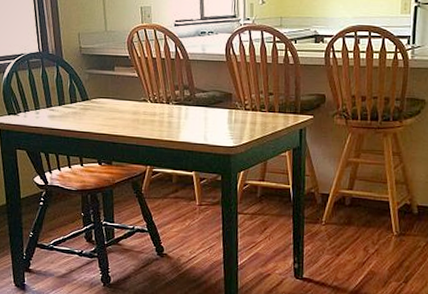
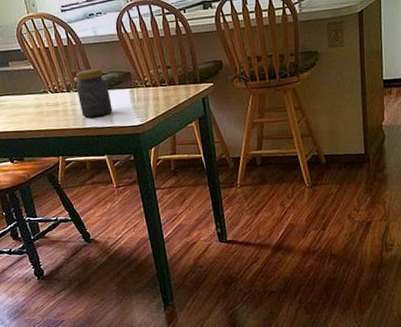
jar: none [175,84,209,133] -> present [75,68,113,118]

